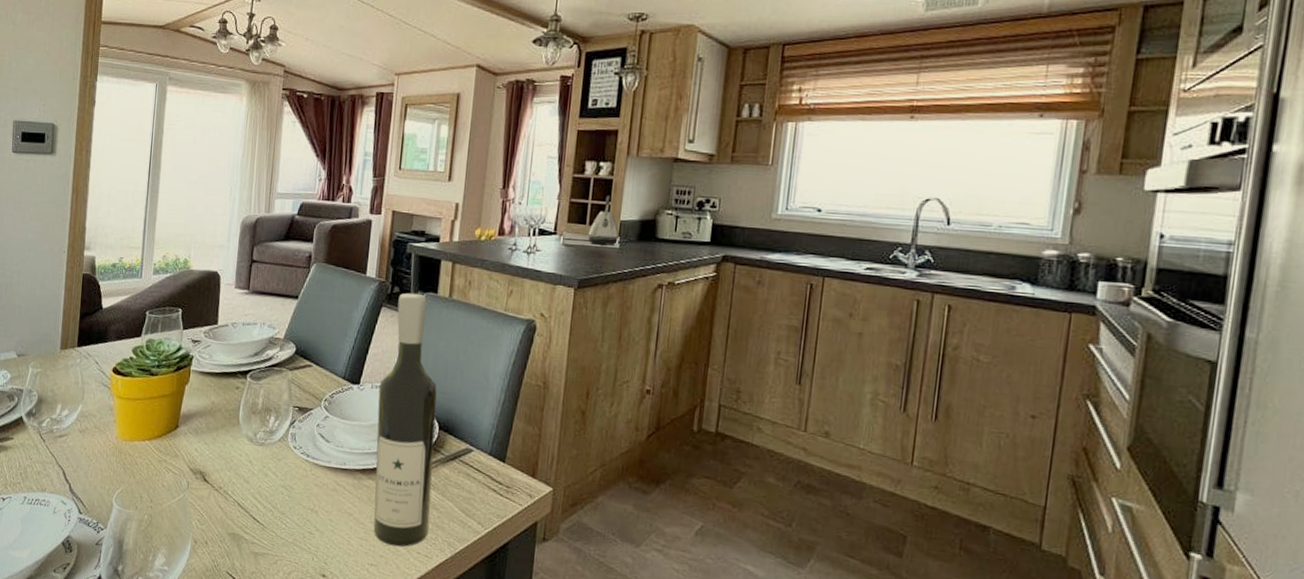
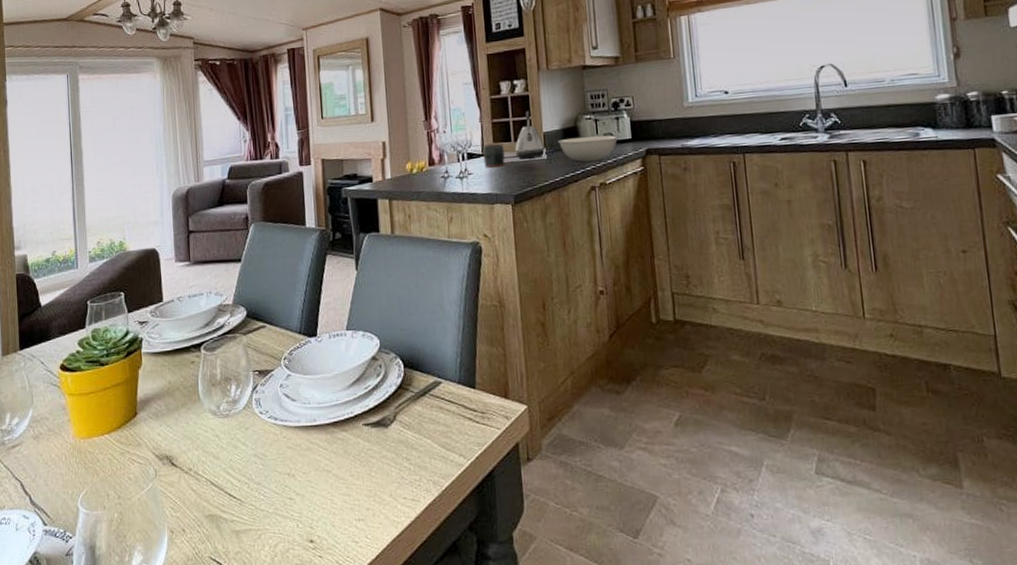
bottle: present [373,292,437,547] -> none [336,235,412,496]
mug: none [554,223,578,249] -> present [482,143,505,168]
bowl: none [633,230,697,260] -> present [557,135,619,163]

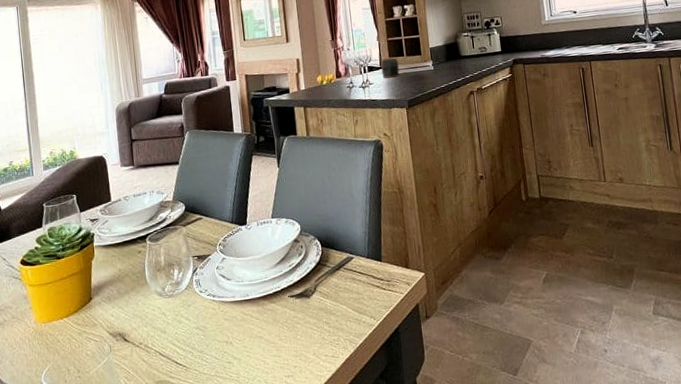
kettle: present [515,110,545,159] -> none [407,30,432,71]
bowl: present [557,135,619,163] -> none [441,49,491,72]

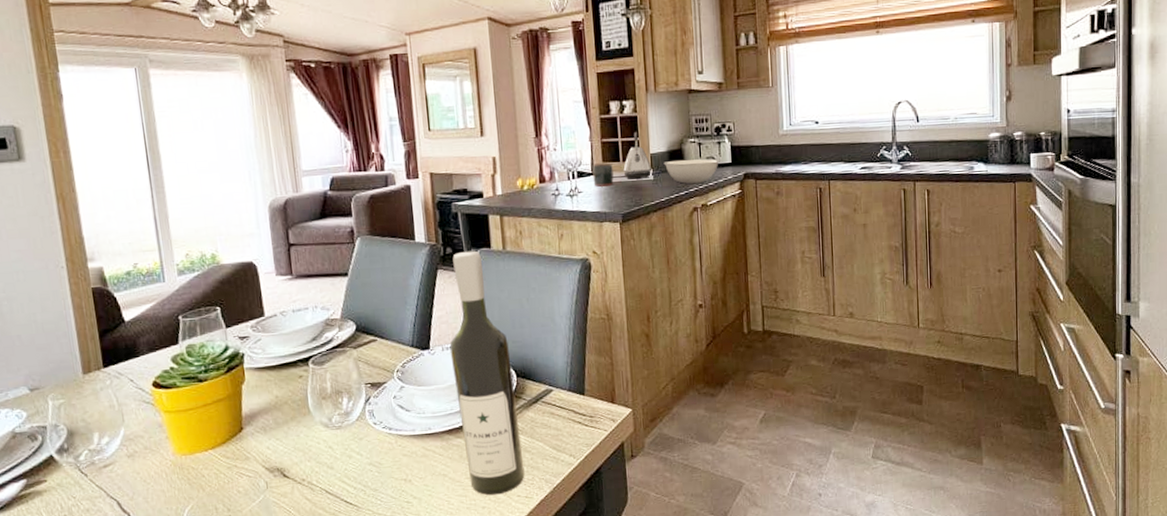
bottle: none [263,138,331,355] -> present [449,251,525,495]
kettle: none [407,30,432,71] -> present [623,131,652,179]
bowl: none [441,49,491,72] -> present [663,159,720,185]

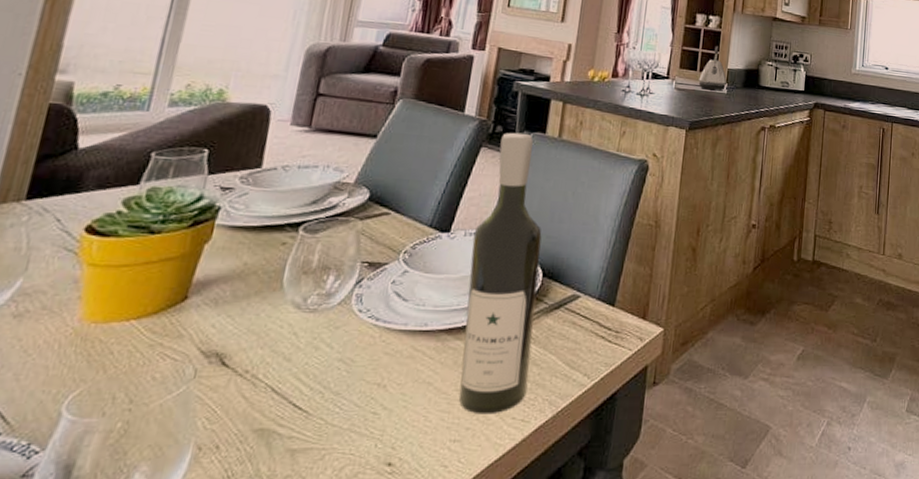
mug: present [592,162,614,187] -> none [666,68,689,93]
bowl: present [663,159,720,185] -> none [739,78,794,105]

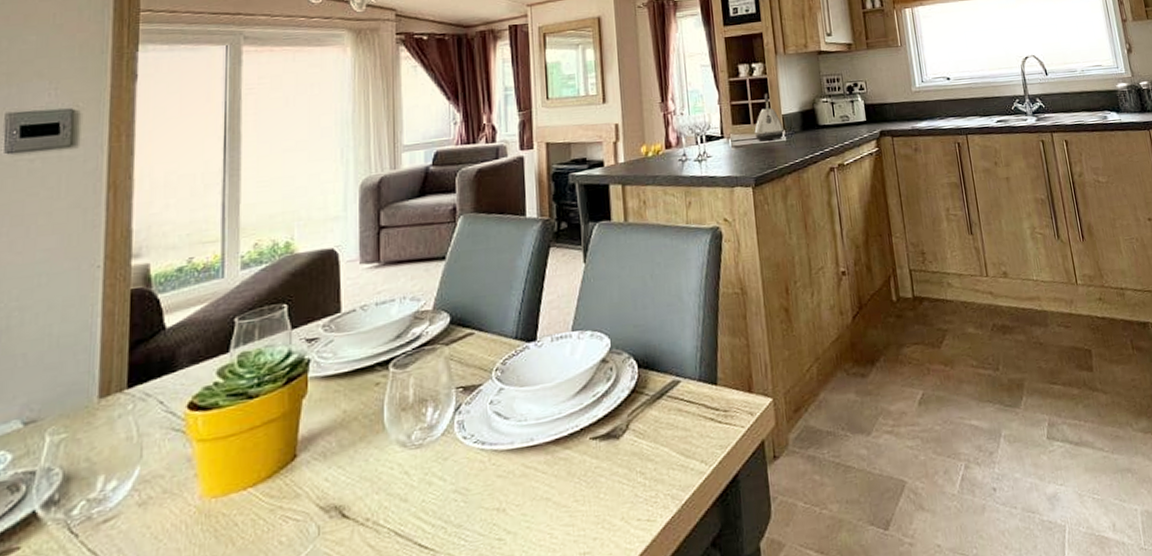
bottle: present [458,132,542,415] -> none [560,224,647,522]

